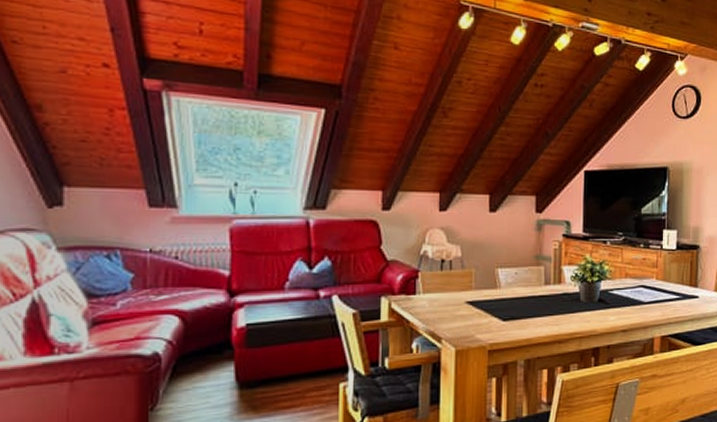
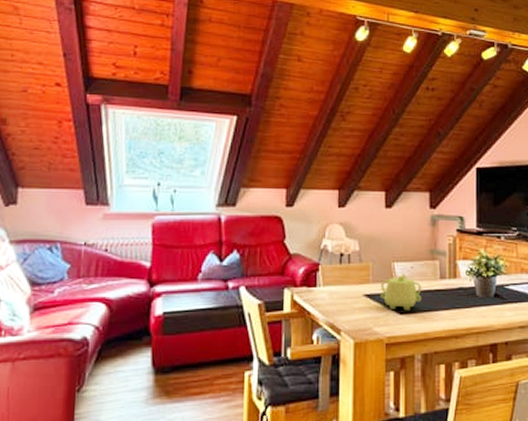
teapot: none [483,279,526,317] -> present [381,273,422,311]

